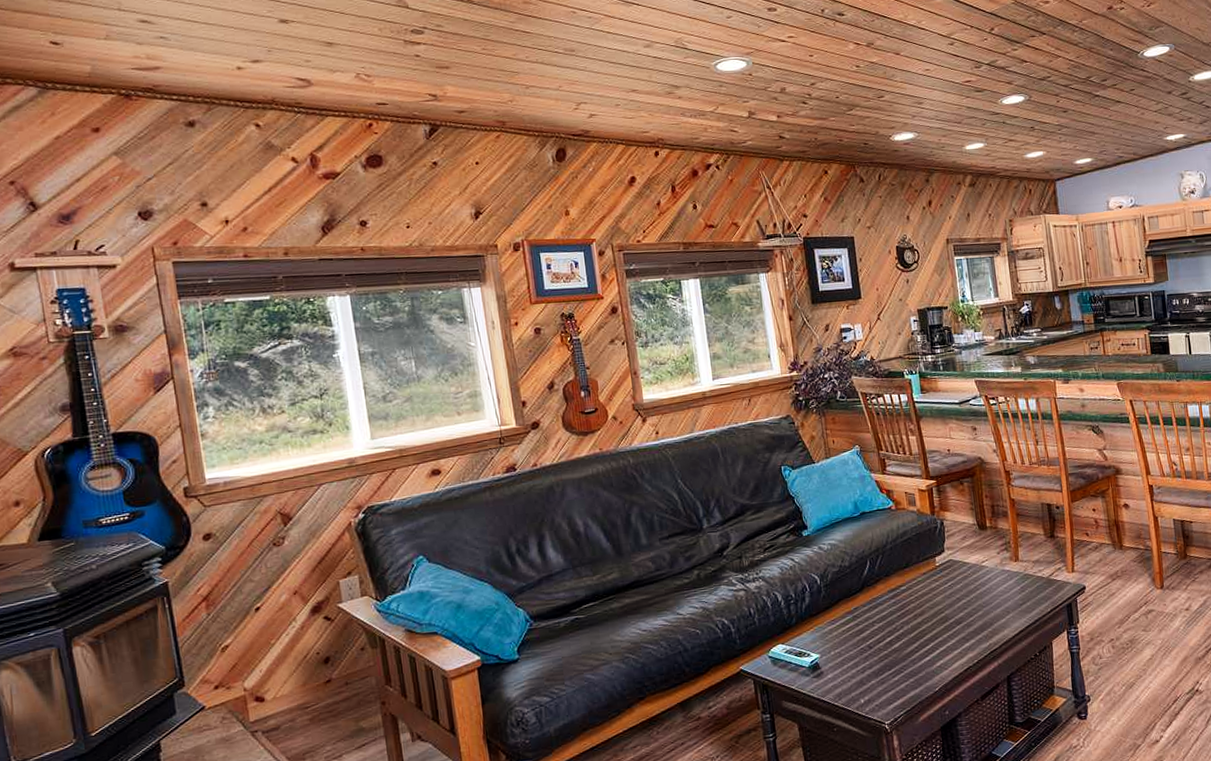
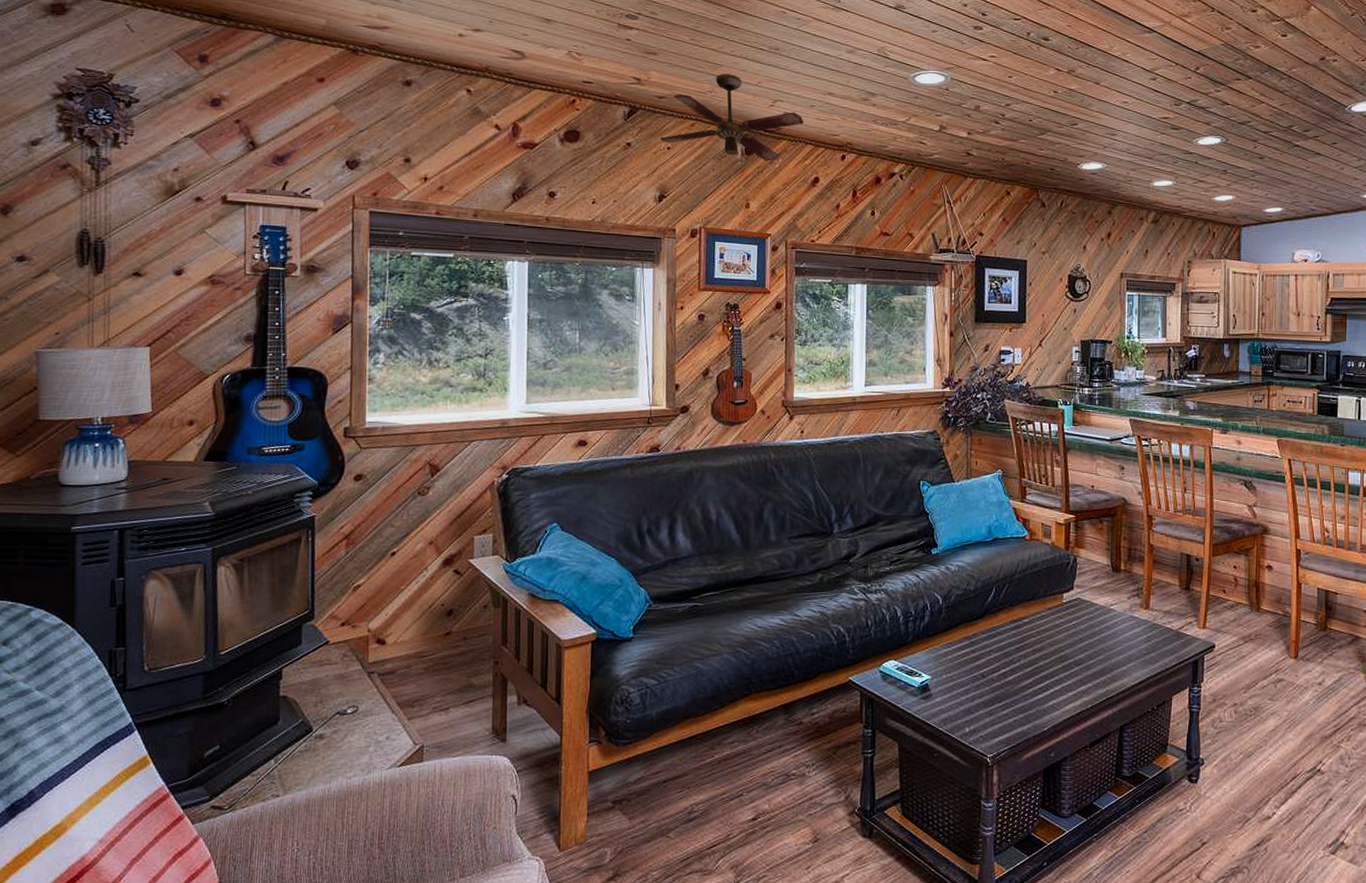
ceiling fan: none [467,80,612,166] -> present [660,73,804,162]

